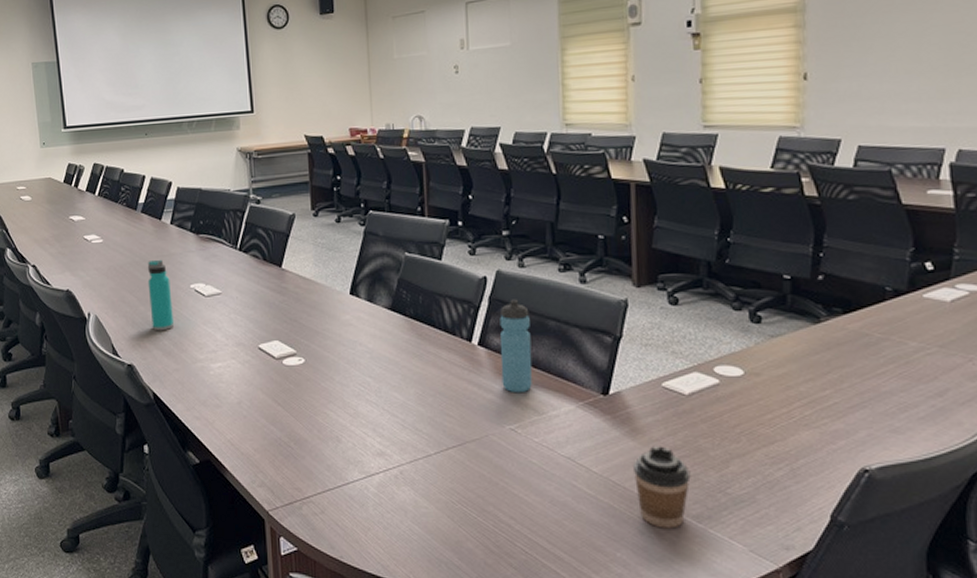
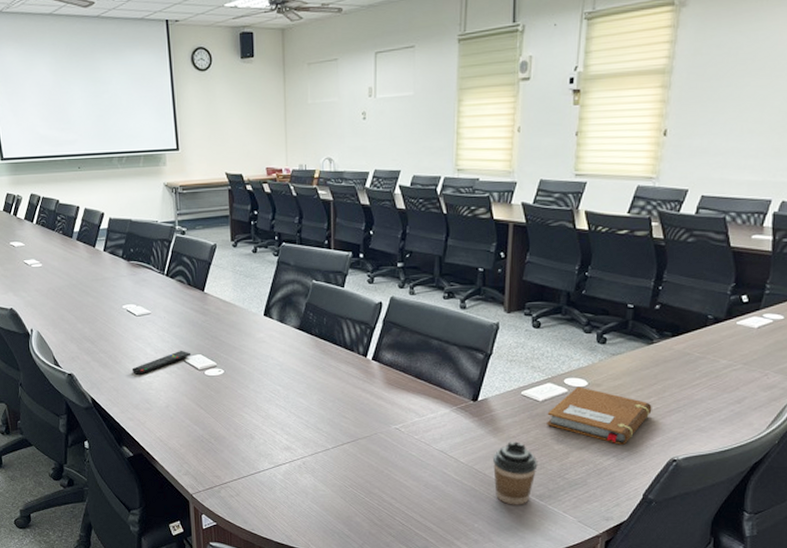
water bottle: present [147,259,175,331] -> none [83,282,109,346]
remote control: none [199,335,267,365] -> present [131,350,191,375]
water bottle: present [500,299,532,393] -> none [390,321,417,400]
notebook: none [696,376,829,450] -> present [547,386,652,445]

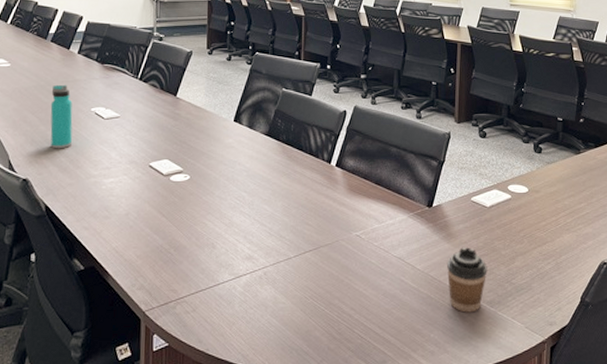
water bottle: none [83,282,109,346] -> present [50,84,73,149]
remote control: present [131,350,191,375] -> none [93,154,158,180]
notebook: present [547,386,652,445] -> none [494,193,583,249]

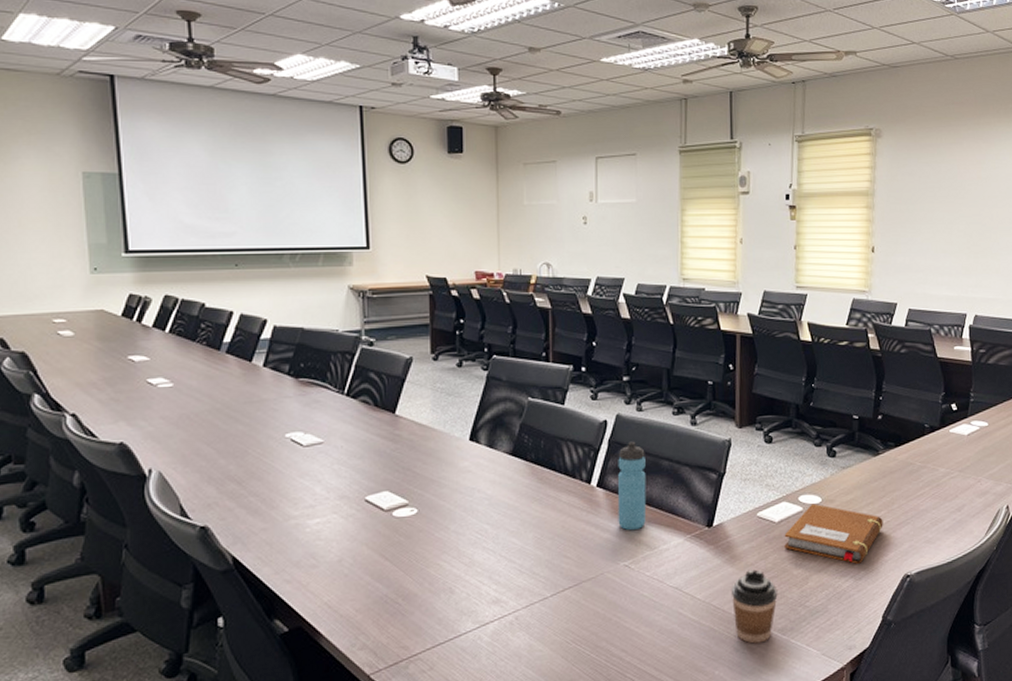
water bottle: present [50,84,73,149] -> none [231,406,264,487]
water bottle: none [352,129,377,206] -> present [617,441,647,531]
notebook: none [494,193,583,249] -> present [784,503,883,564]

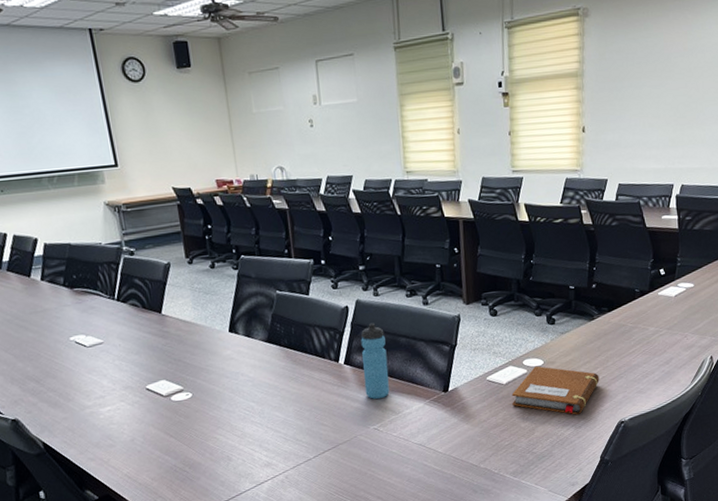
coffee cup: present [732,569,778,644] -> none [468,425,509,486]

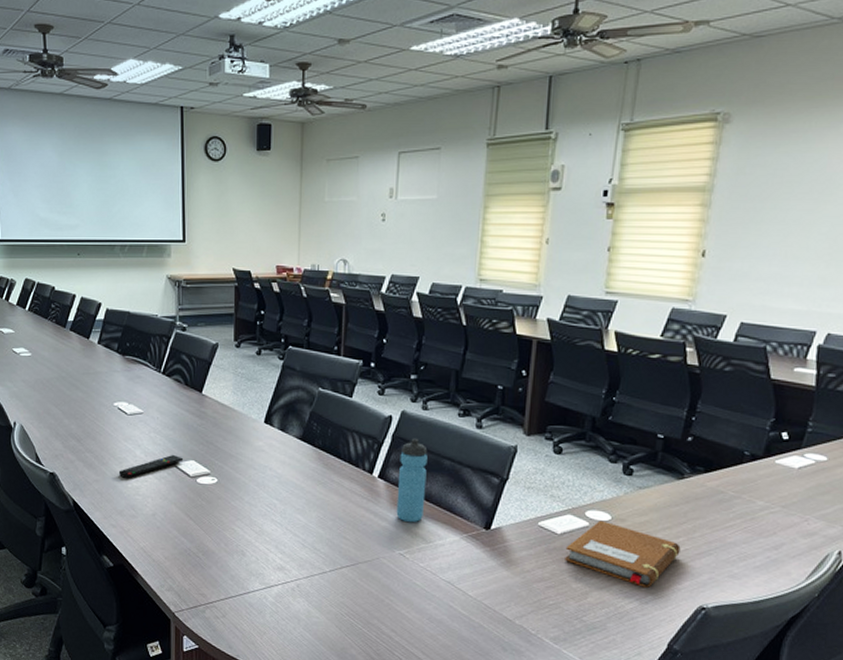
remote control: none [87,377,154,411] -> present [118,454,184,478]

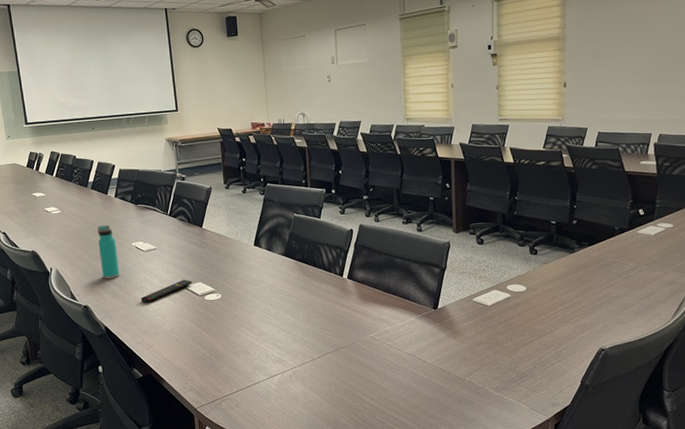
water bottle: none [73,376,97,444] -> present [97,224,120,280]
water bottle: present [396,438,428,523] -> none [362,244,386,312]
notebook: present [565,520,681,588] -> none [496,291,580,339]

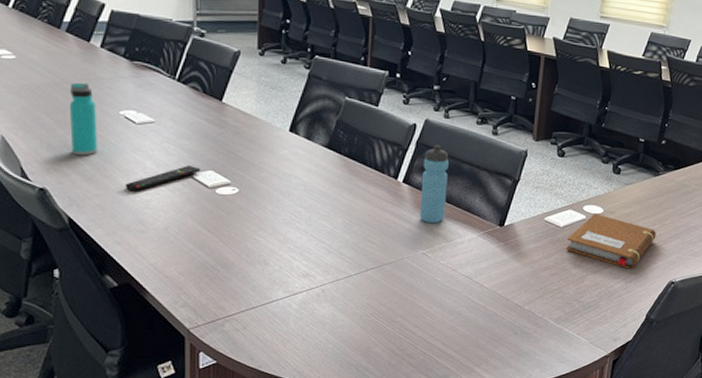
water bottle: none [362,244,386,312] -> present [419,145,449,224]
notebook: none [496,291,580,339] -> present [566,213,656,269]

